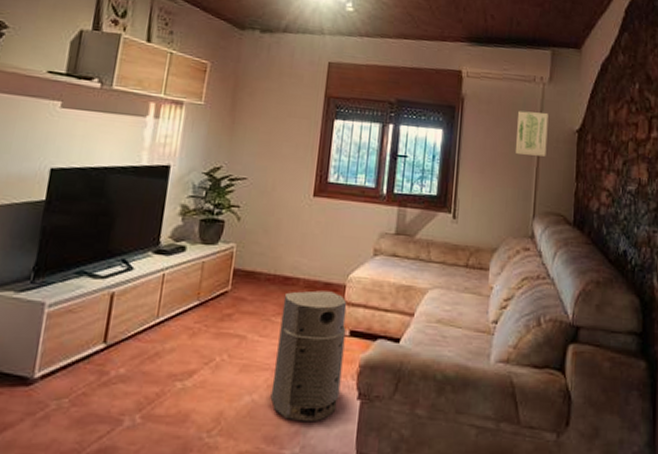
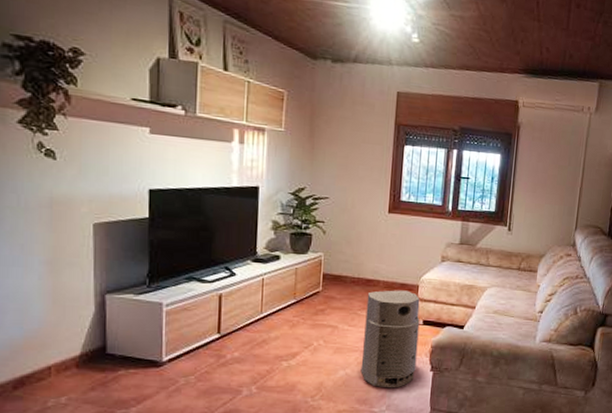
wall art: present [515,110,549,157] -> none [562,138,593,178]

